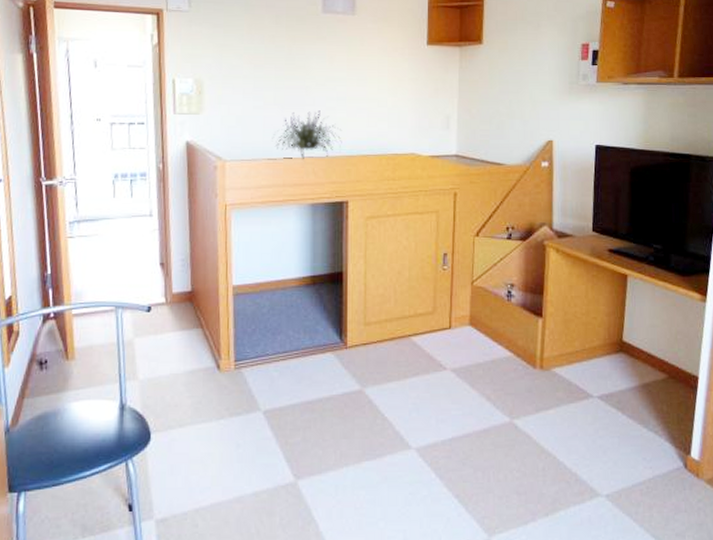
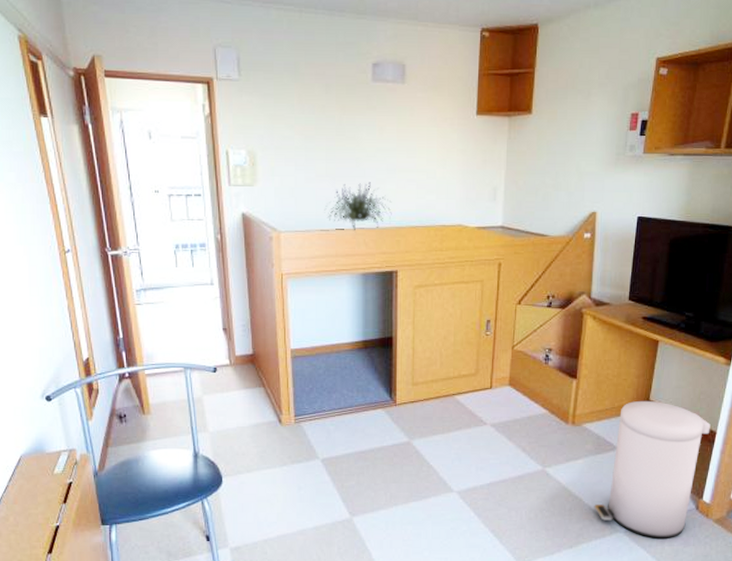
pedal bin: none [570,341,692,504] -> present [594,400,711,539]

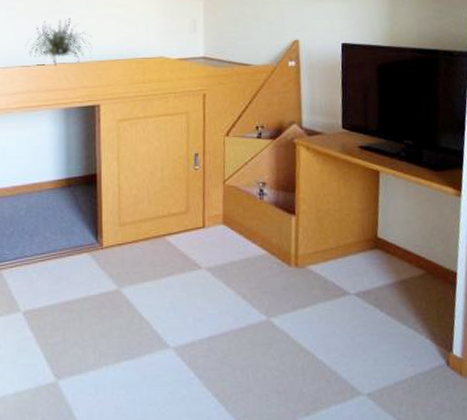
pedal bin: present [594,400,711,539] -> none [329,237,450,403]

